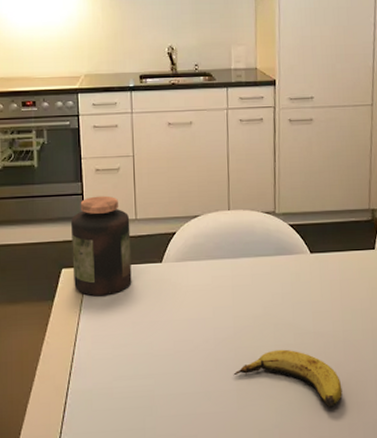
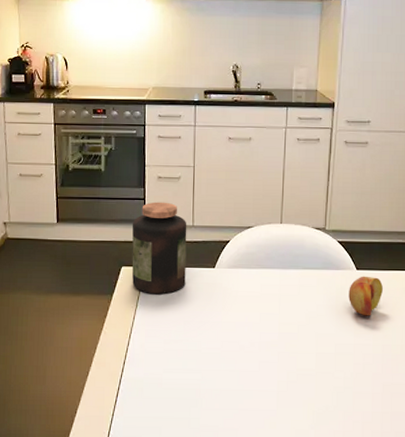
banana: present [233,349,343,407] -> none [275,357,378,415]
fruit: none [304,259,339,302] -> present [348,276,383,316]

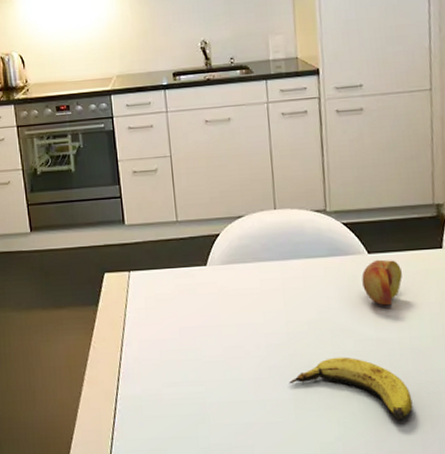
jar: present [132,202,187,295] -> none [111,198,176,301]
banana: none [275,357,378,415] -> present [289,357,413,420]

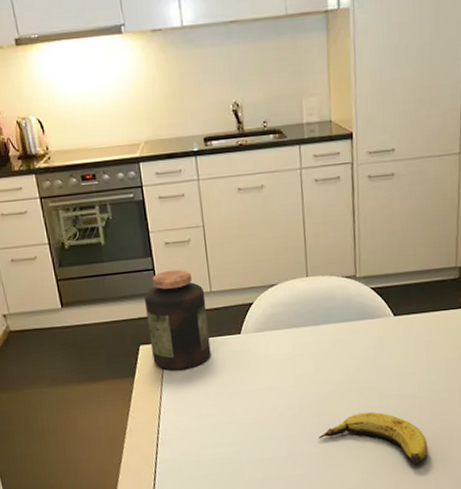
jar: none [111,198,176,301] -> present [144,269,211,370]
fruit: present [362,259,402,306] -> none [387,321,424,364]

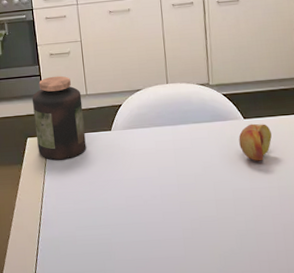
banana: present [318,411,428,464] -> none [179,203,281,254]
fruit: none [387,321,424,364] -> present [239,123,272,161]

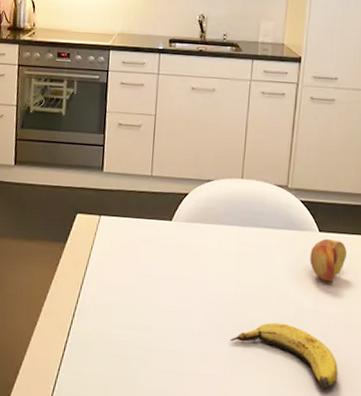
jar: present [32,75,87,160] -> none [86,149,146,246]
banana: none [179,203,281,254] -> present [229,322,338,389]

